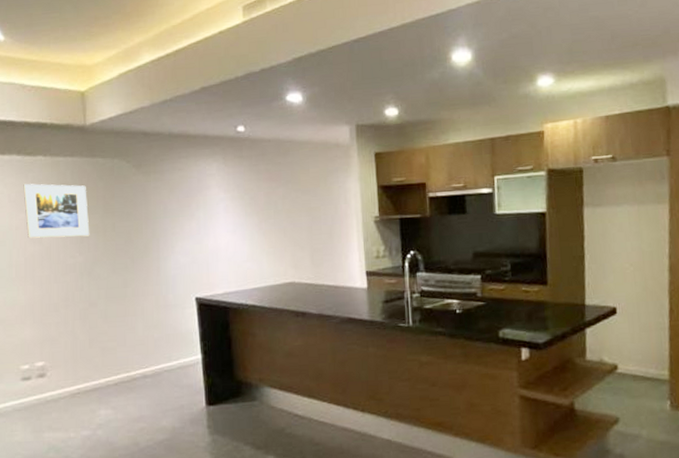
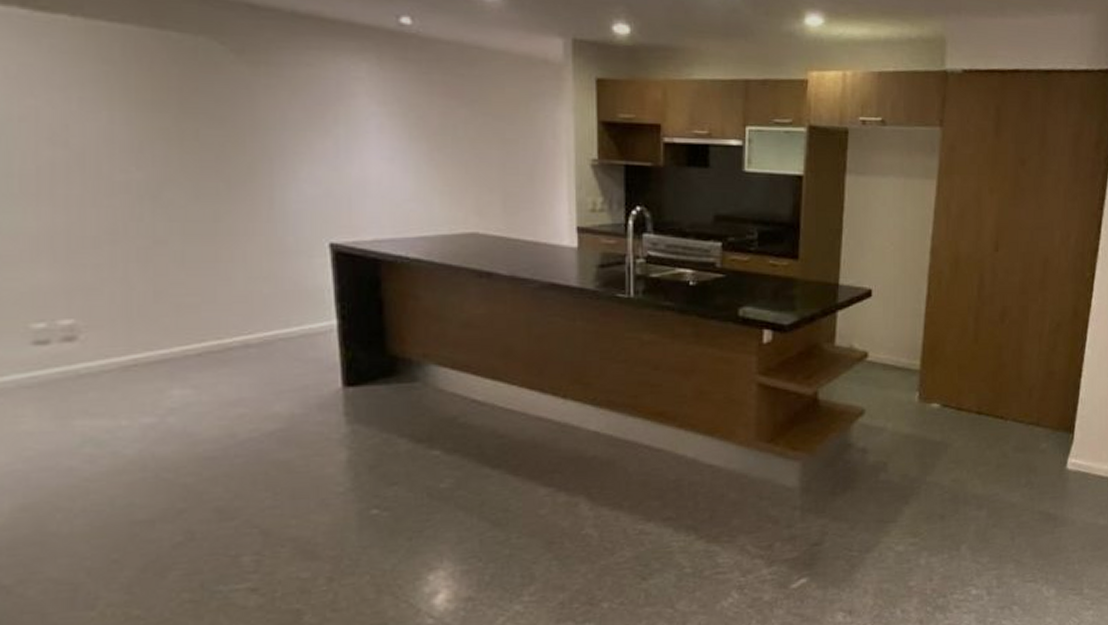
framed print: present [23,183,90,239] -> none [32,52,155,144]

